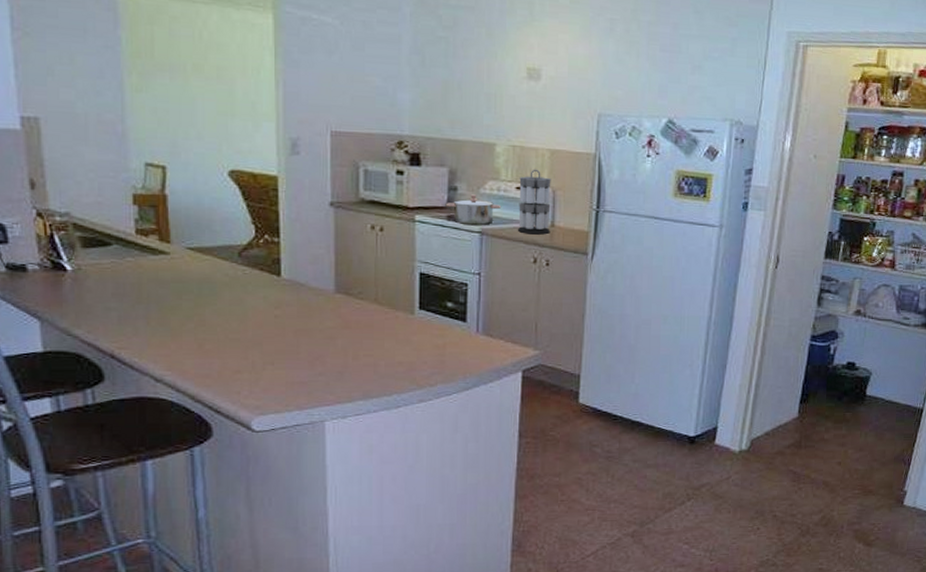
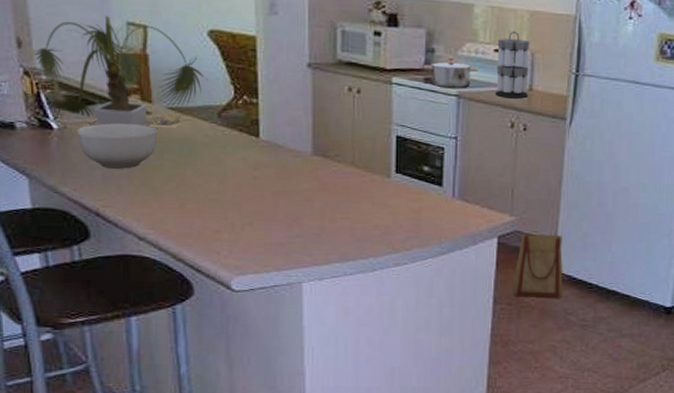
plant: none [47,157,228,267] -> present [33,16,208,126]
bowl: none [91,263,176,310] -> present [76,122,158,169]
shopping bag: none [537,367,588,431] -> present [512,233,563,299]

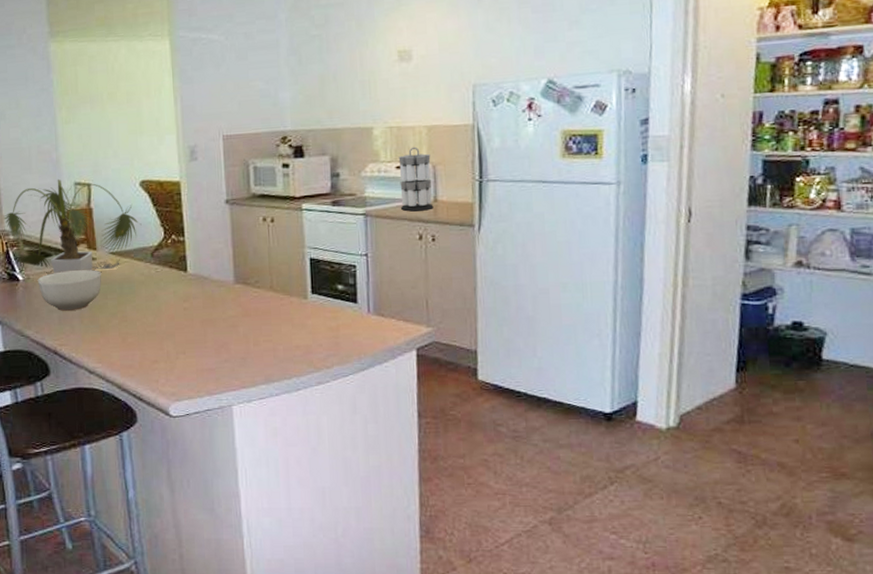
cooking pot: present [422,57,479,88] -> none [329,178,383,208]
shopping bag: present [512,233,563,299] -> none [436,343,489,410]

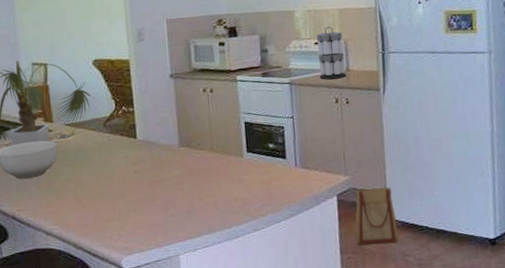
shopping bag: none [436,343,489,410] -> present [354,187,399,246]

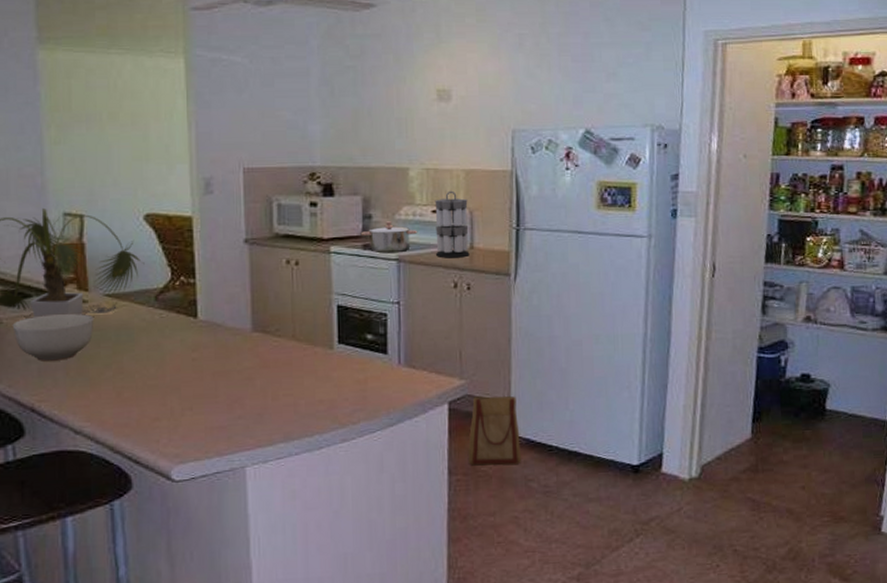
cooking pot: none [259,53,305,79] -> present [360,221,418,252]

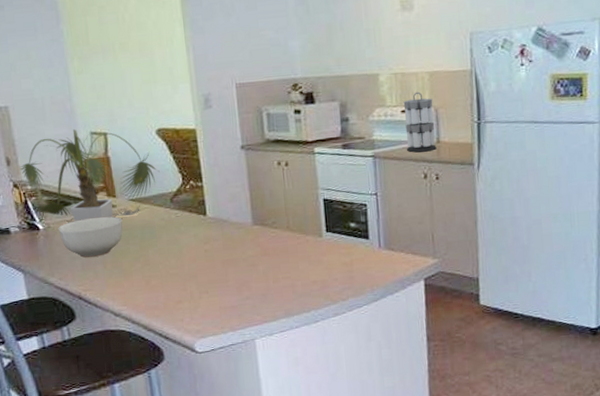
cooking pot: present [360,221,418,252] -> none [339,122,390,151]
shopping bag: present [467,396,521,466] -> none [443,271,491,333]

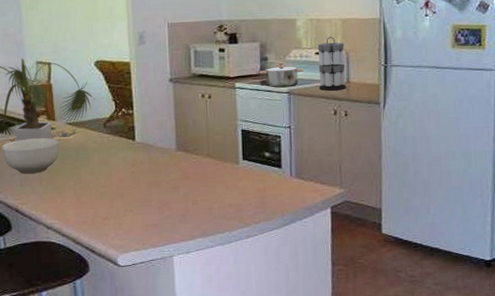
cooking pot: none [339,122,390,151] -> present [259,62,305,87]

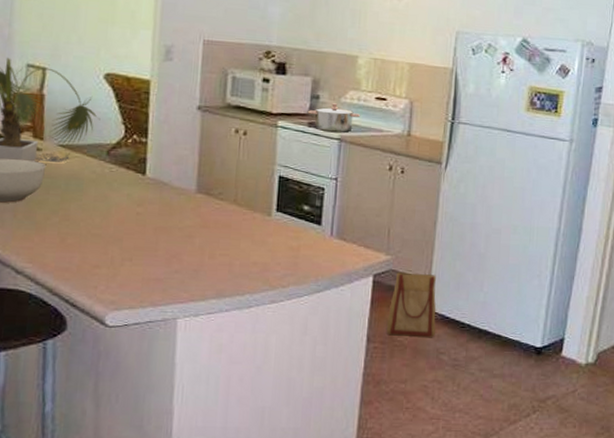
spice rack: present [317,36,346,91] -> none [376,81,410,144]
shopping bag: none [347,202,391,259] -> present [386,272,436,338]

